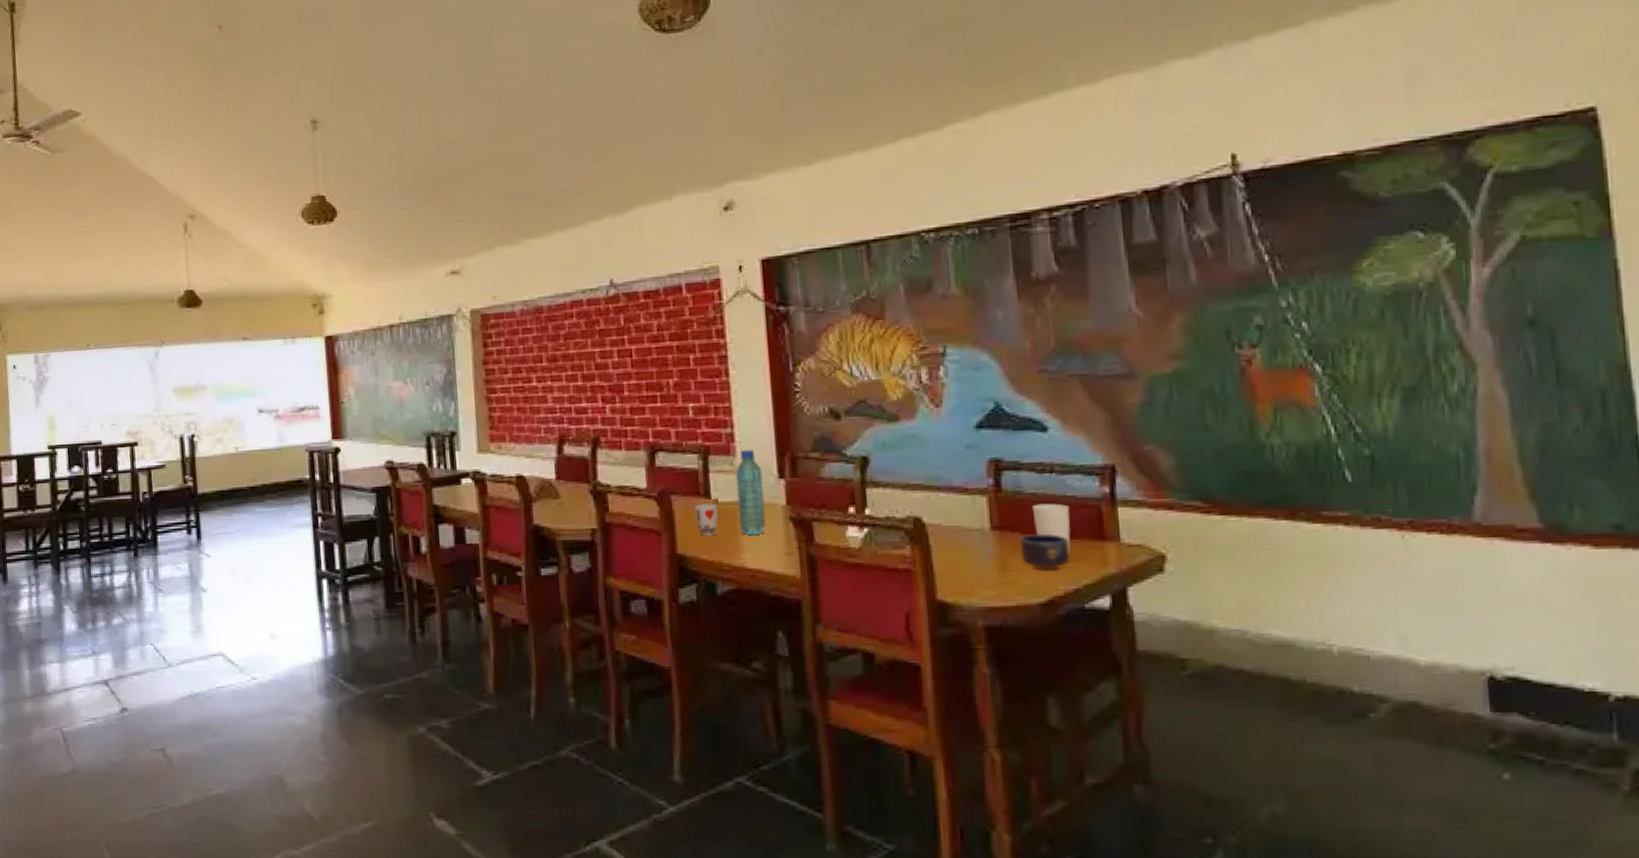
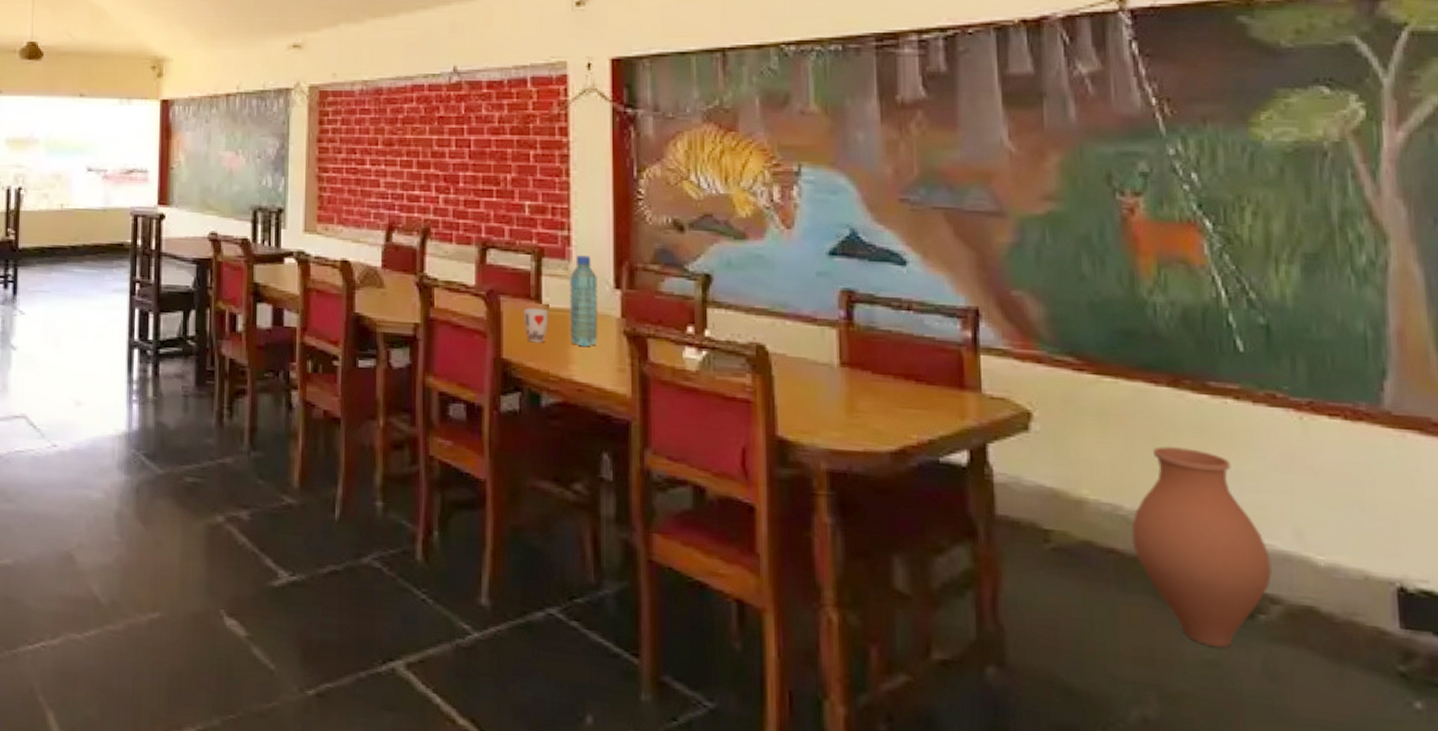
mug: present [1019,534,1069,569] -> none [870,374,924,416]
cup: present [1032,503,1071,556] -> none [885,342,928,402]
vase: none [1257,573,1380,746] -> present [1131,446,1272,648]

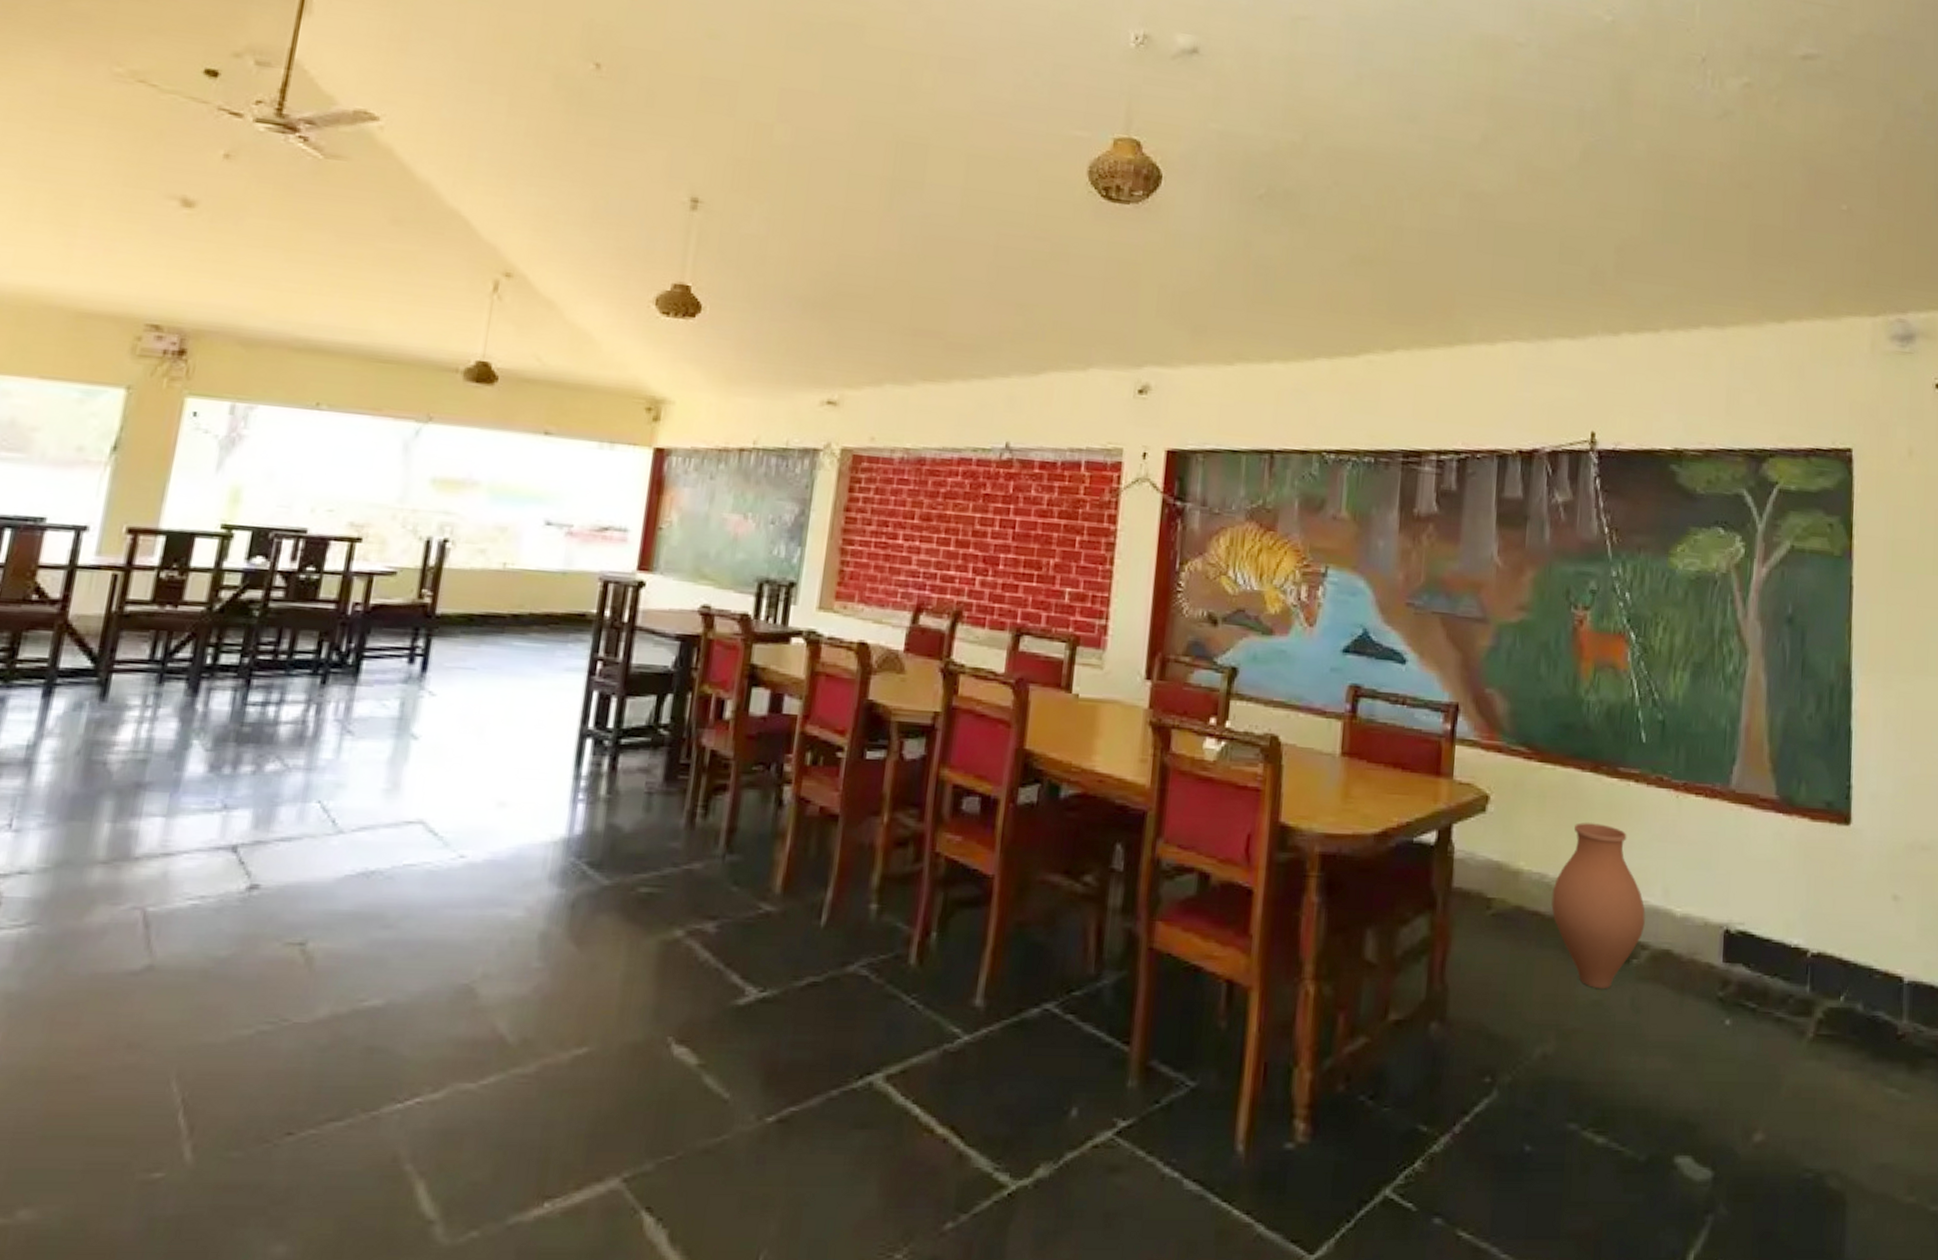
cup: present [523,308,549,343] -> none [1051,697,1078,733]
water bottle: present [570,255,598,347] -> none [1096,645,1130,738]

